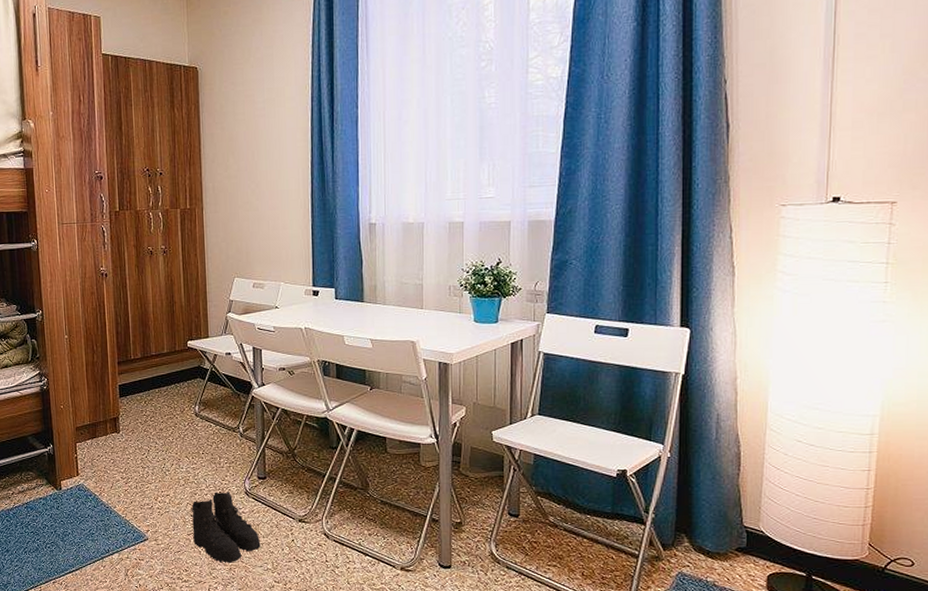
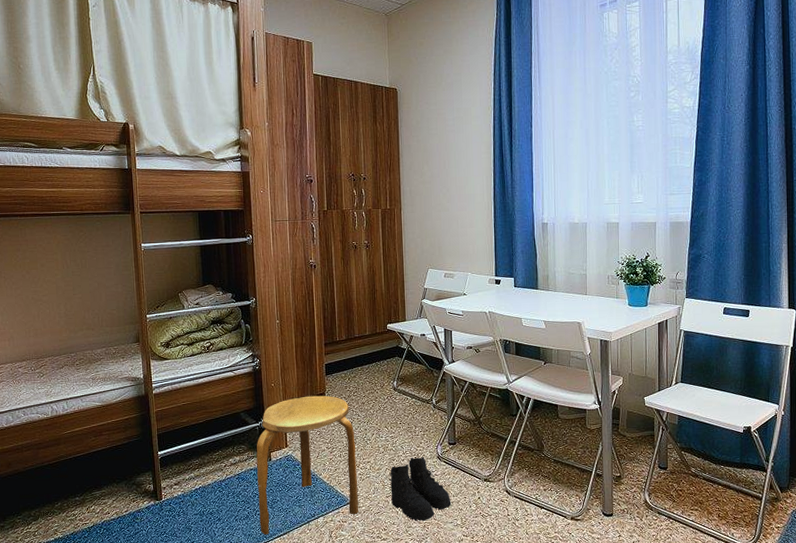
stool: none [45,420,158,570] -> present [256,395,359,535]

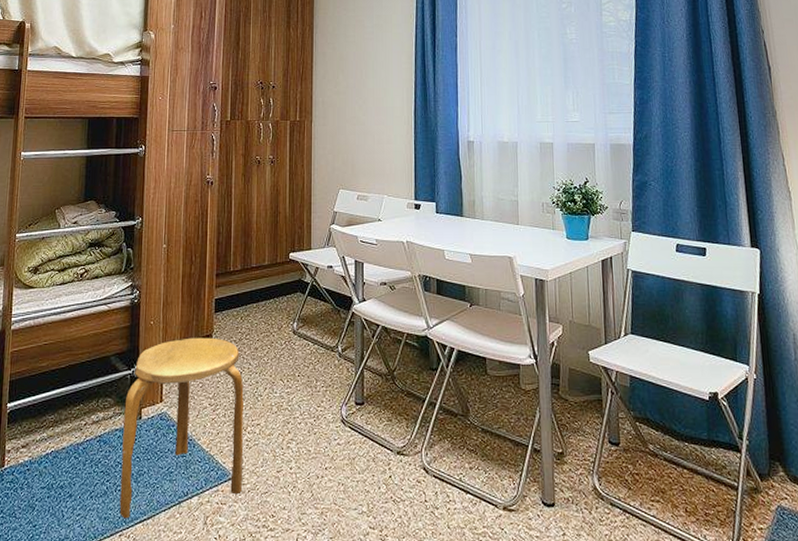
boots: present [389,457,451,521] -> none [282,420,356,506]

